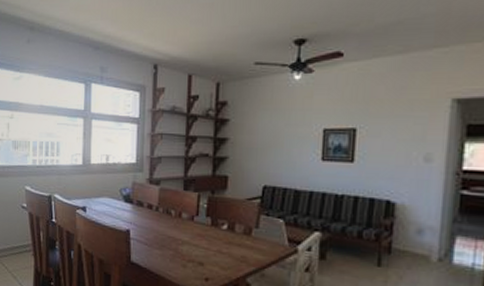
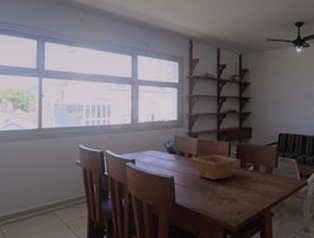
serving bowl: none [150,207,213,238] -> present [190,155,242,180]

